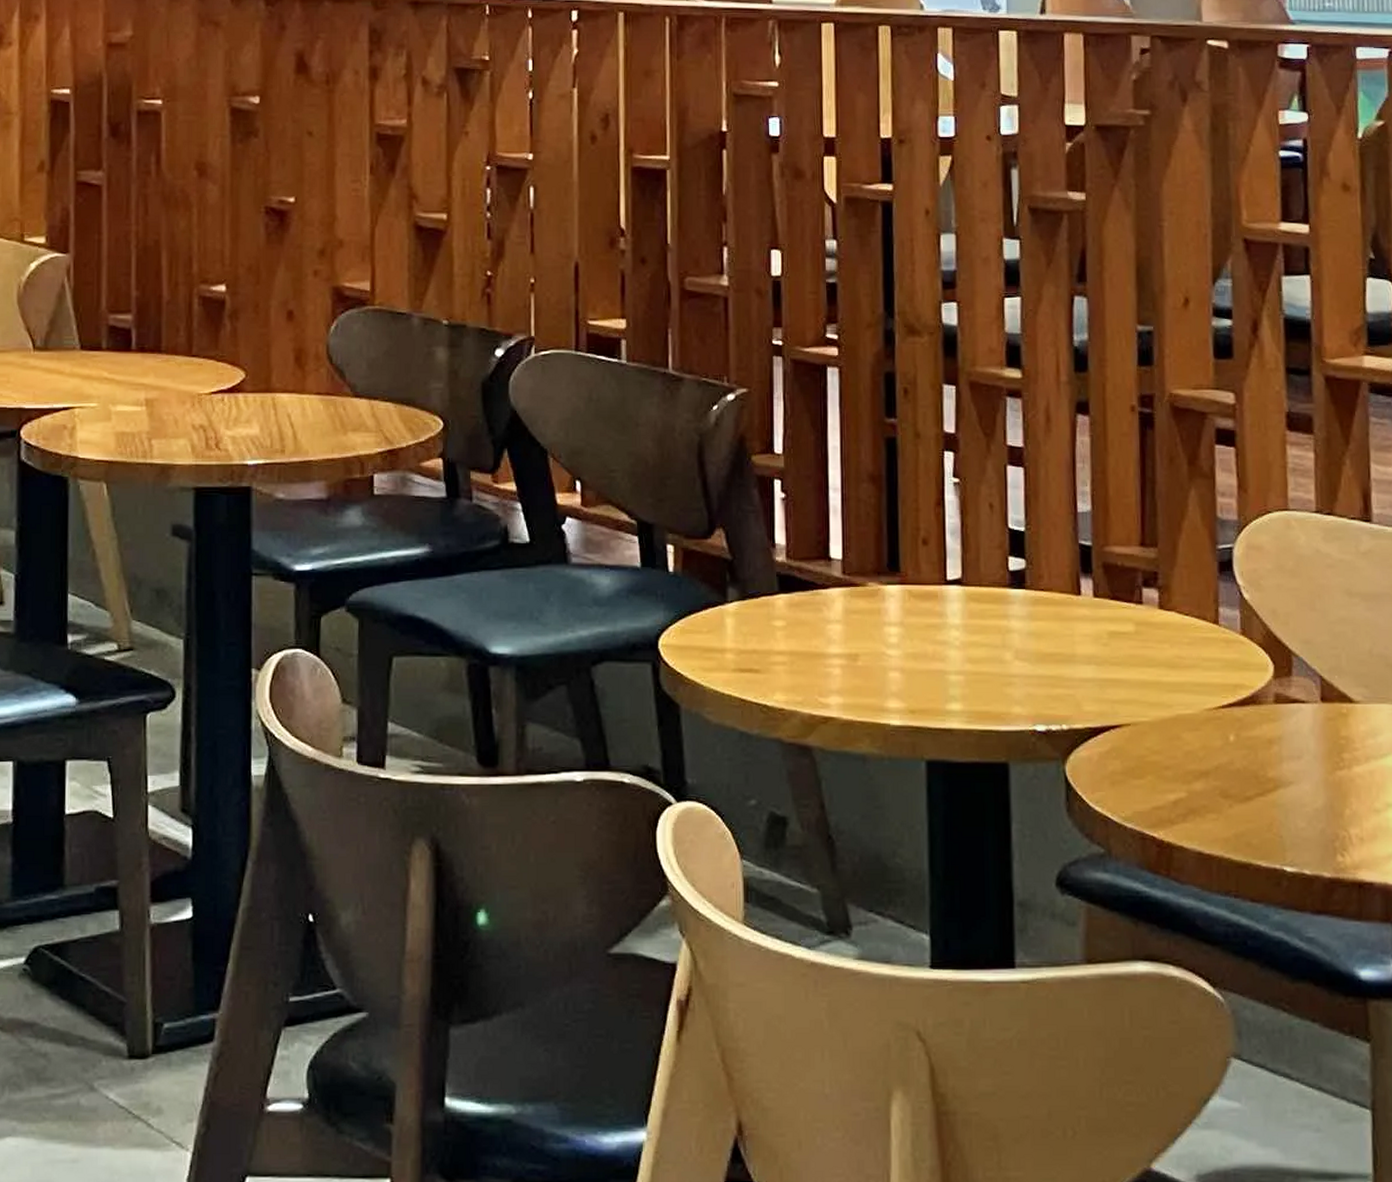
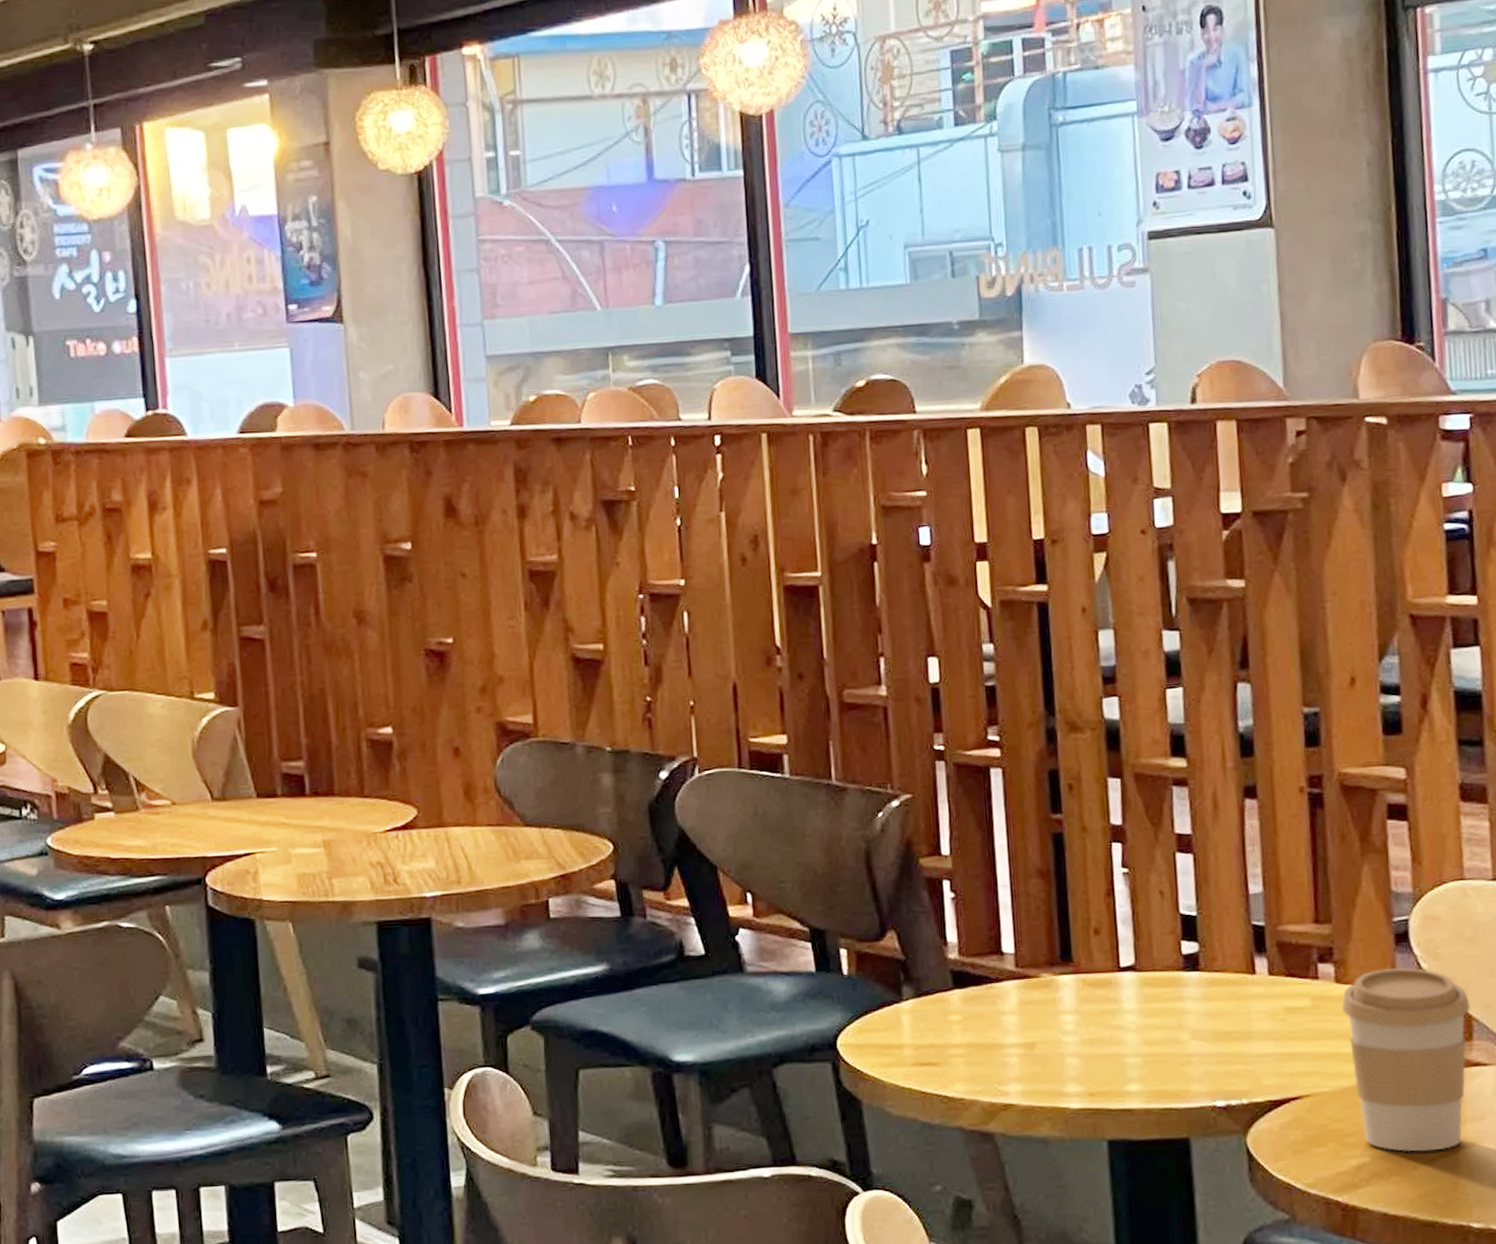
coffee cup: none [1164,596,1291,789] -> present [1341,968,1471,1152]

